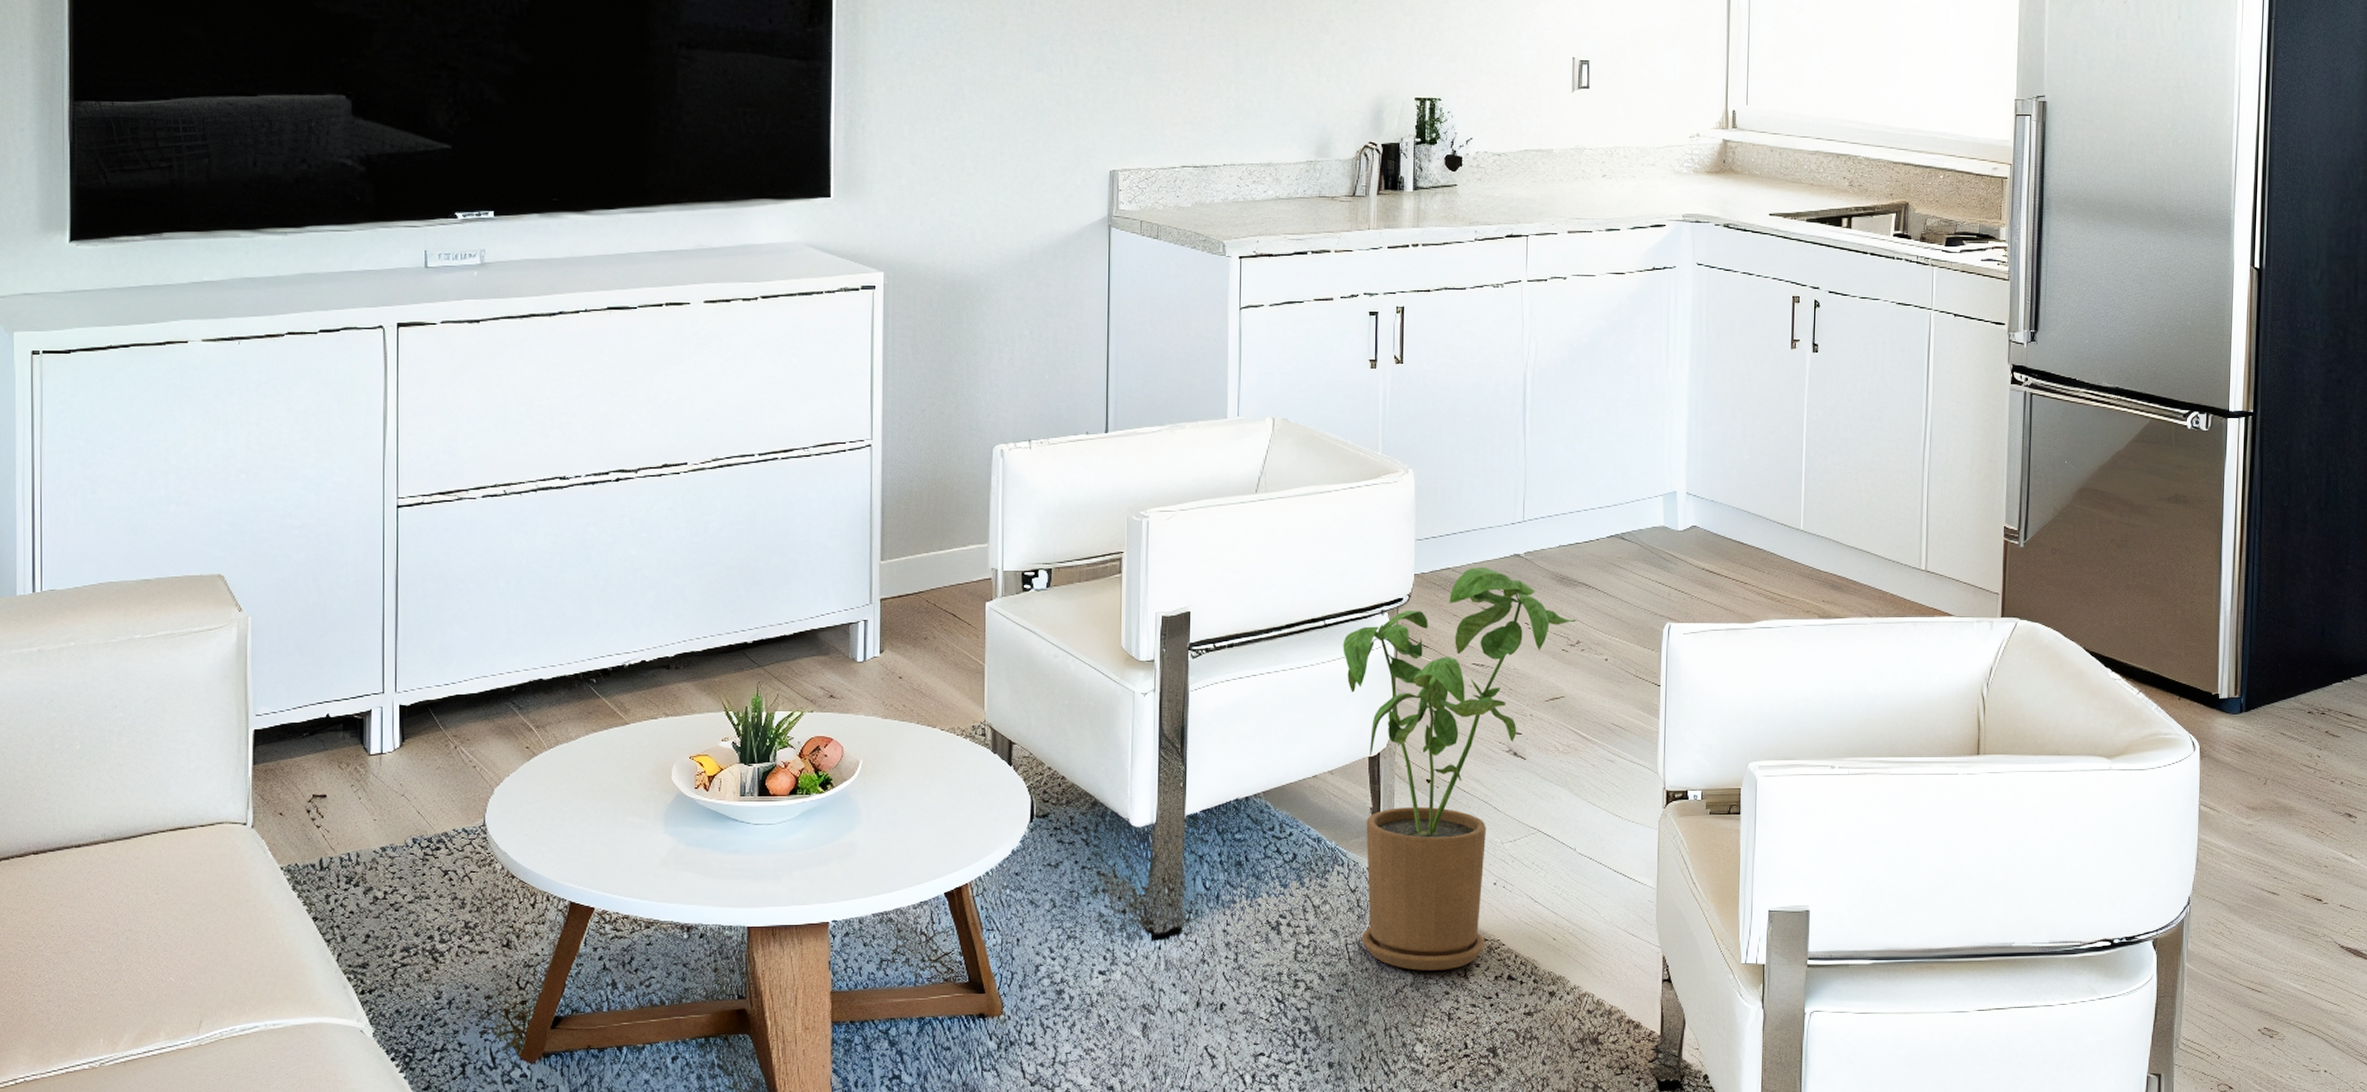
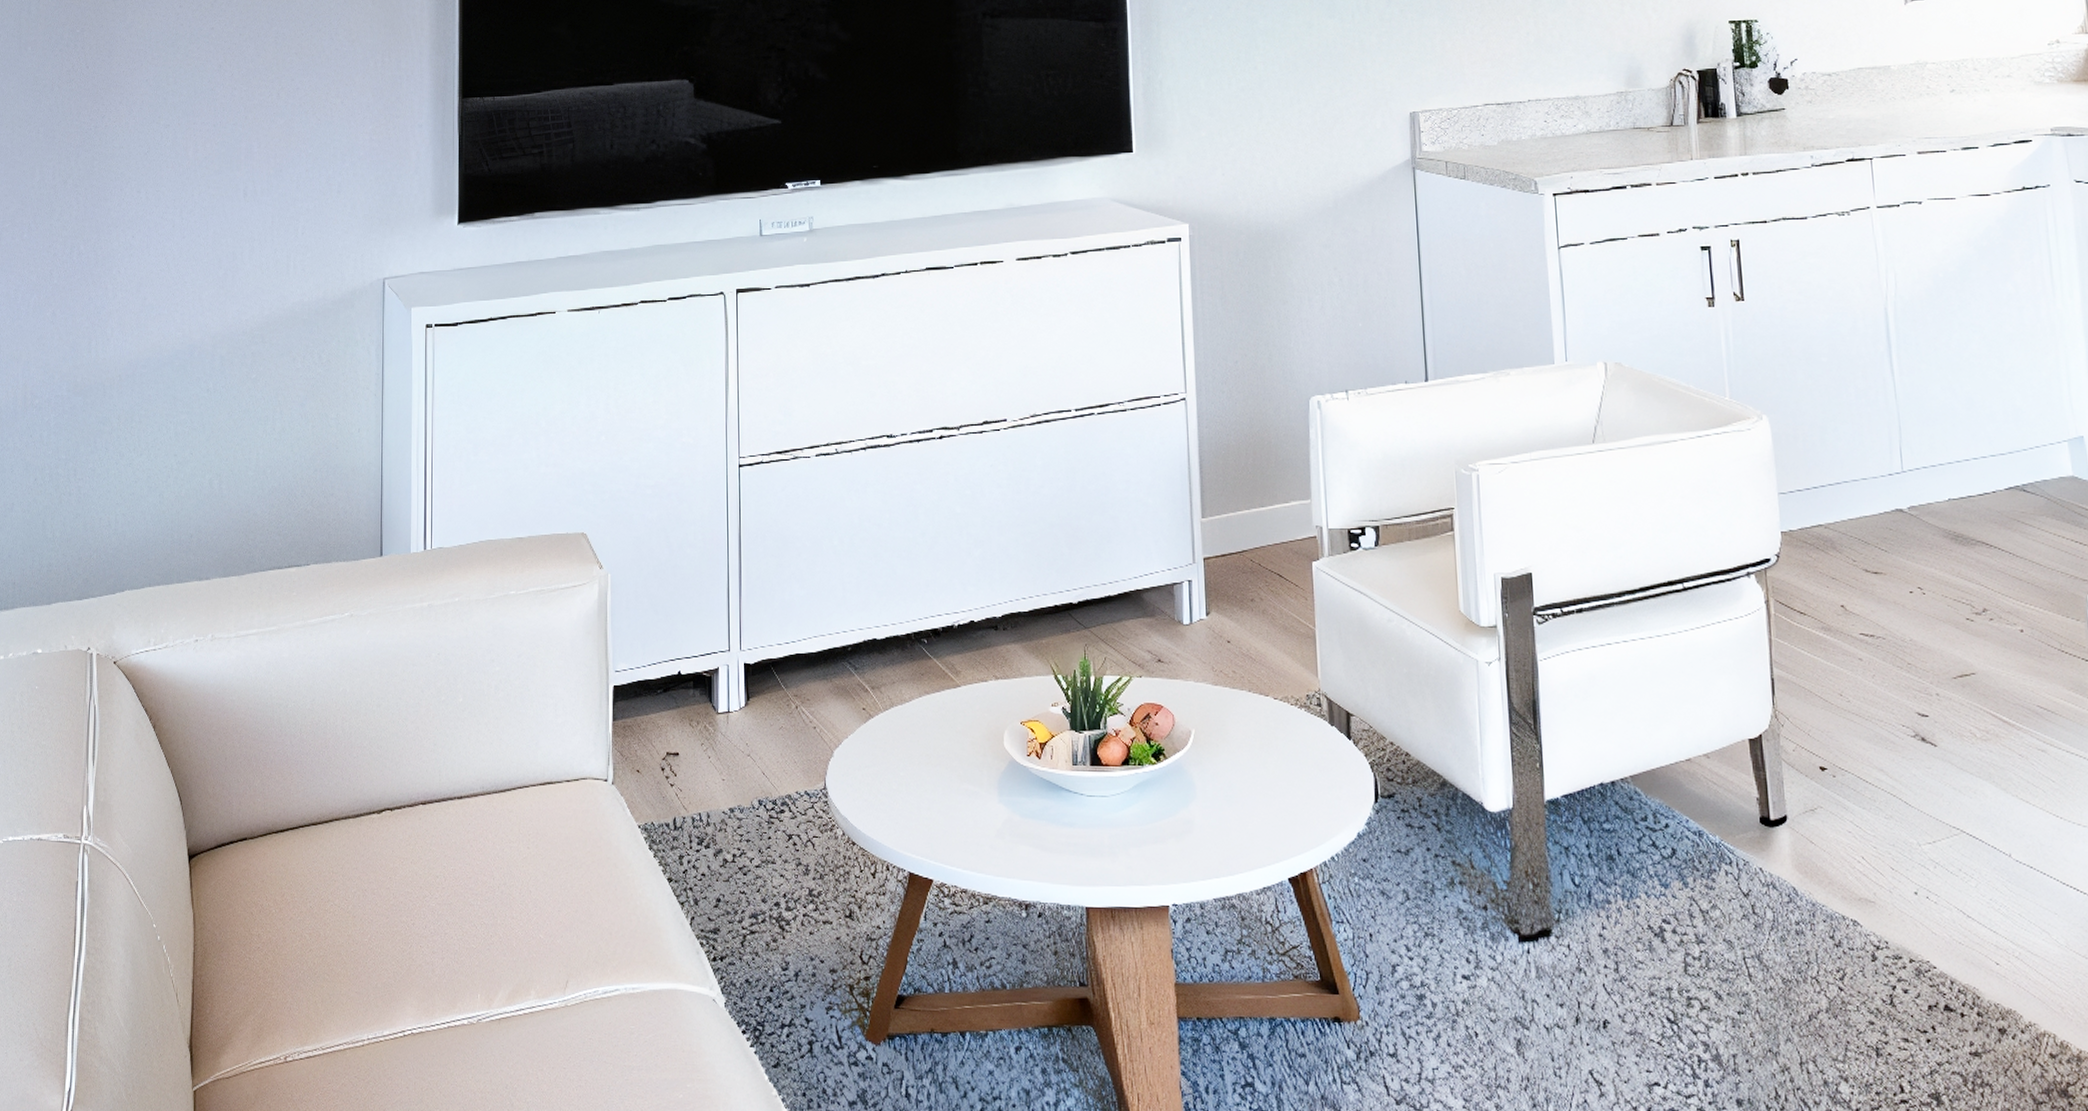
house plant: present [1343,566,1577,971] -> none [1706,523,1981,995]

